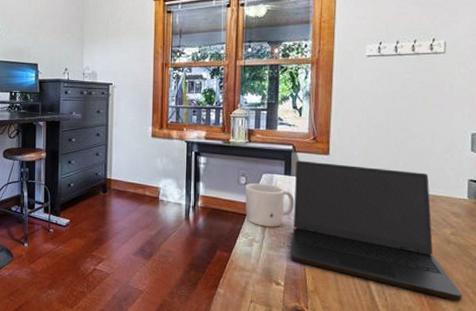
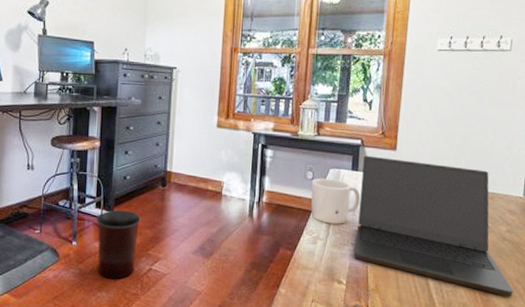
waste bin: none [45,214,85,278] -> present [96,209,141,279]

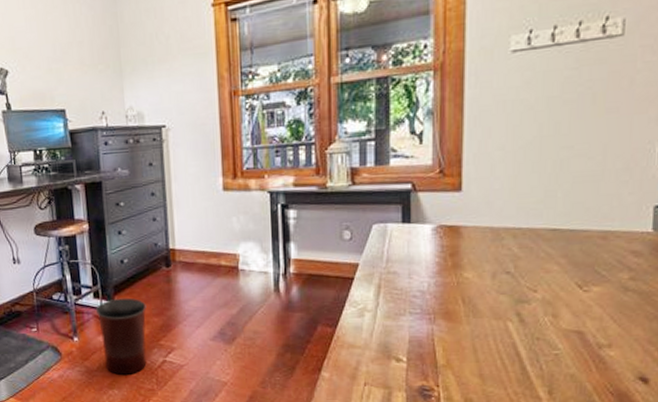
mug: present [310,178,361,224] -> none [351,236,417,291]
laptop: present [353,155,513,298] -> none [413,202,644,363]

